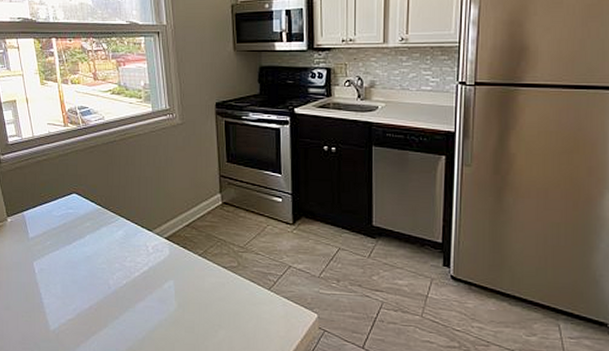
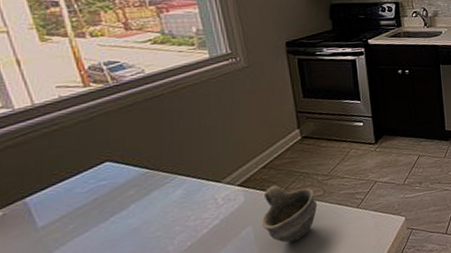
cup: none [182,245,232,307] -> present [262,185,318,243]

